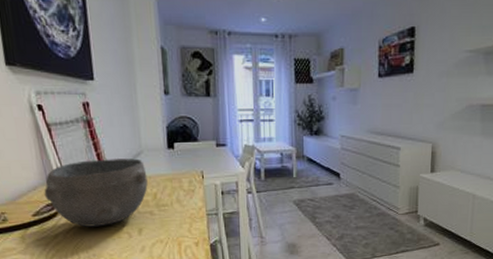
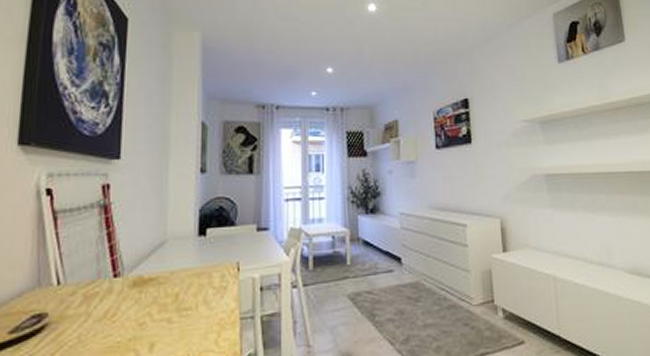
bowl: present [44,158,148,227] -> none [31,249,169,345]

